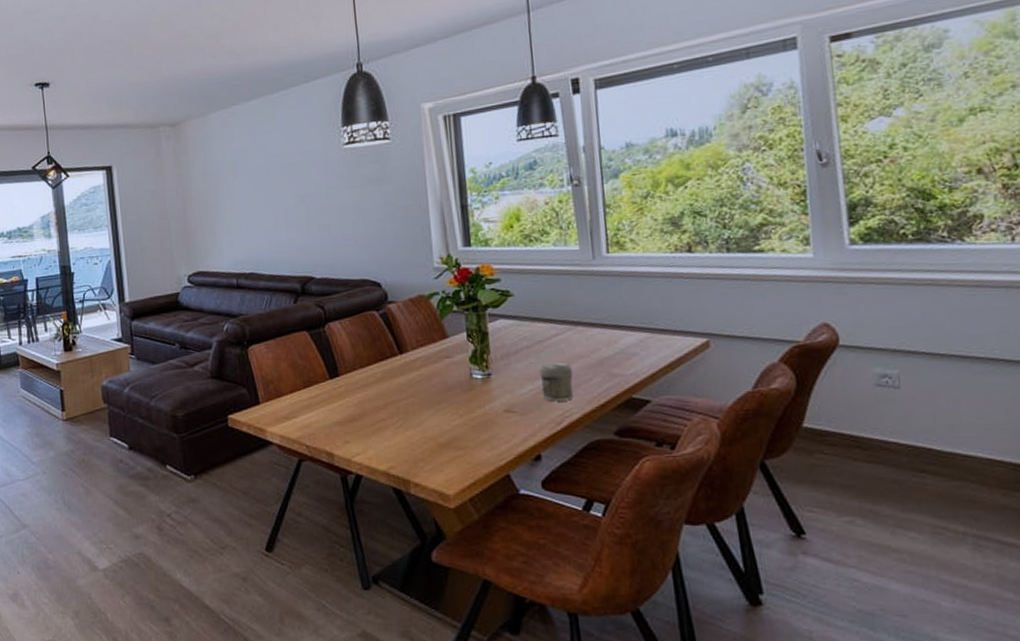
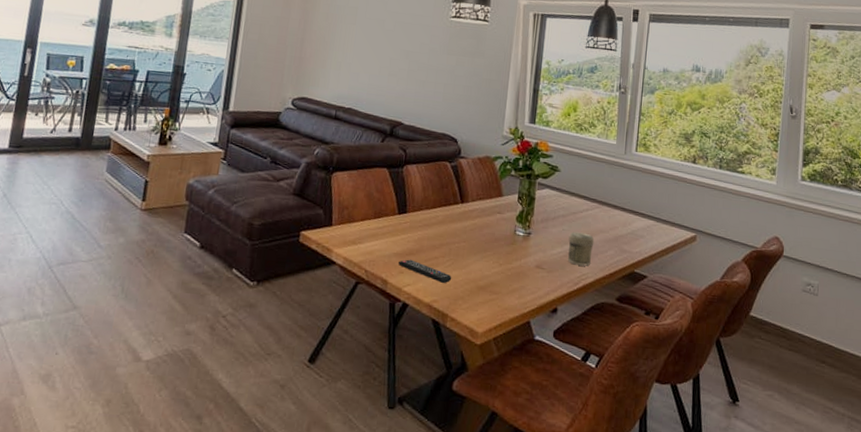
remote control: none [341,426,407,448] -> present [399,259,452,284]

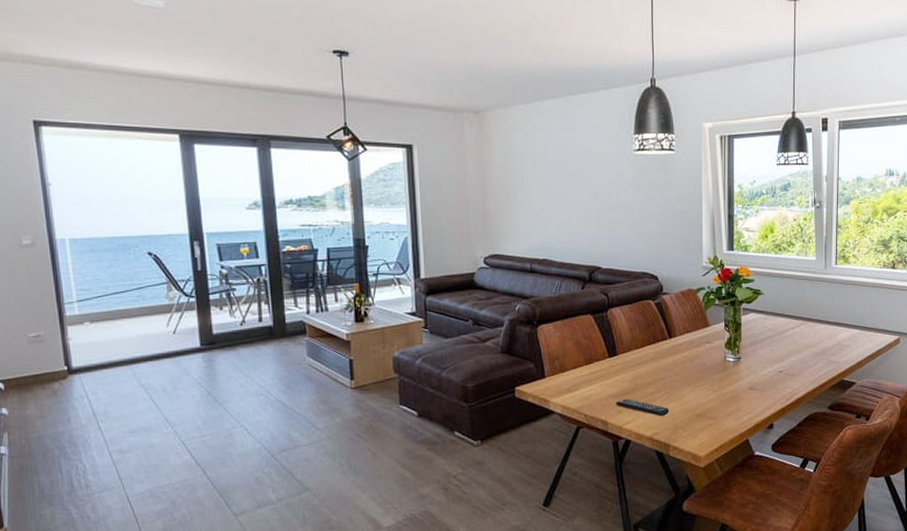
jar: present [568,232,595,266] -> none [778,350,803,382]

